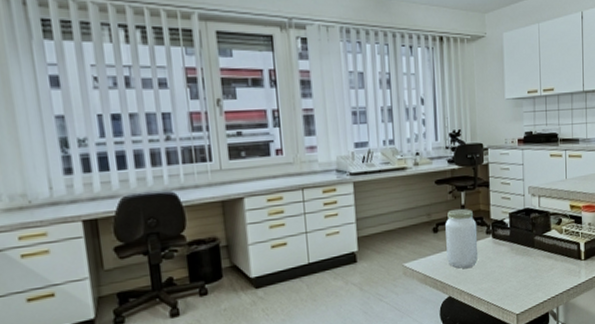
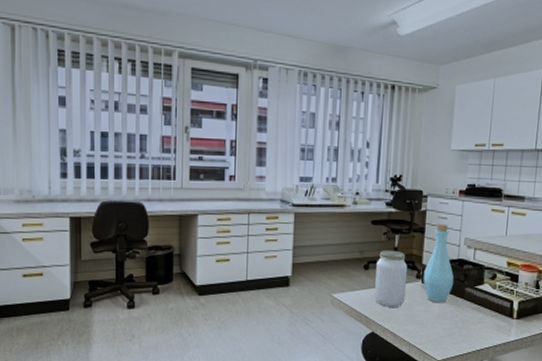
bottle: none [493,174,523,257] -> present [423,223,454,303]

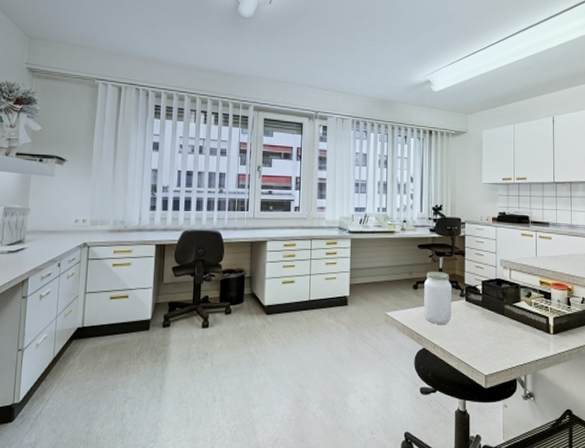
bottle: present [423,223,454,303] -> none [466,247,494,320]

